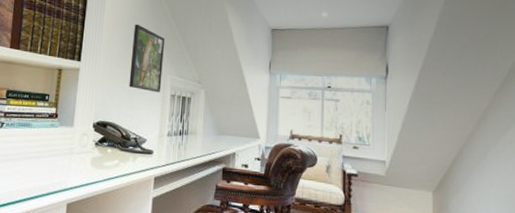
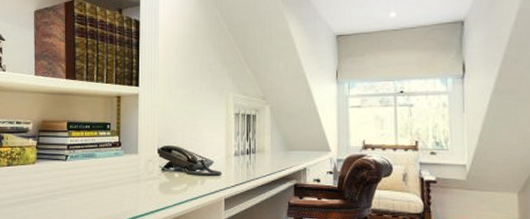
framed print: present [129,24,166,93] -> none [190,42,225,112]

